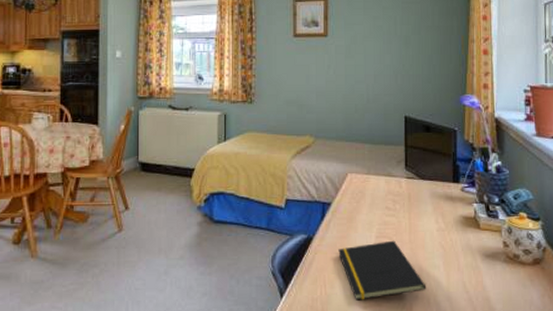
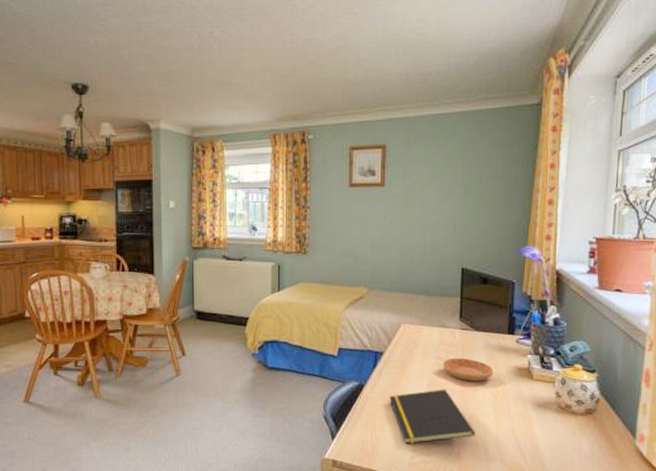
saucer: none [390,207,441,232] -> present [442,358,494,382]

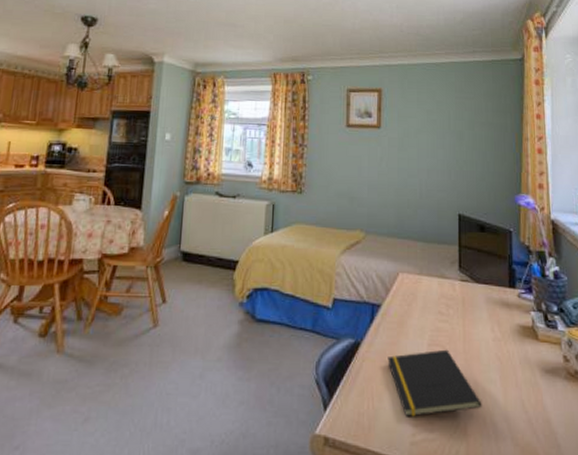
saucer: present [442,358,494,382] -> none [443,313,497,341]

